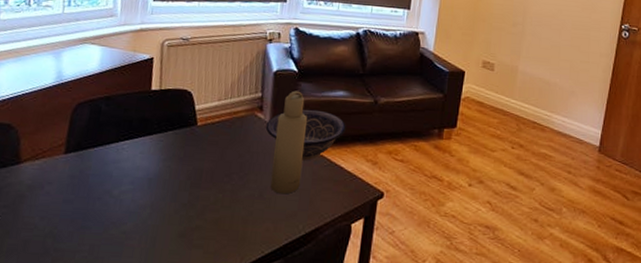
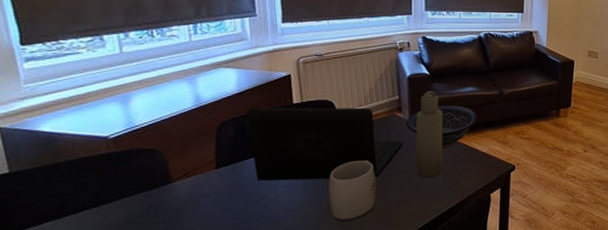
laptop: none [102,90,260,186] -> present [245,107,403,181]
mug: none [172,163,226,234] -> present [328,159,376,222]

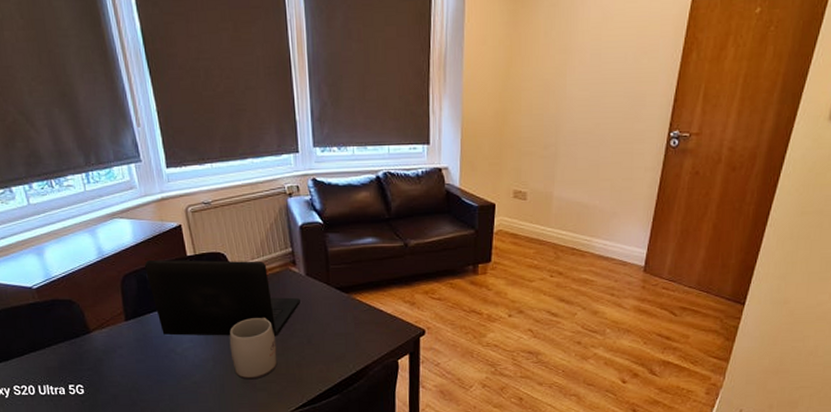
decorative bowl: present [406,105,477,148] -> none [301,258,380,308]
bottle: present [416,91,443,178] -> none [311,242,344,339]

